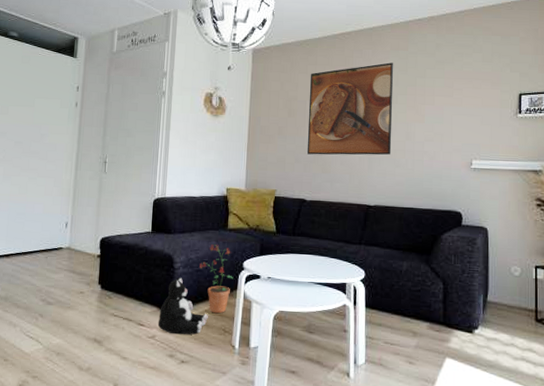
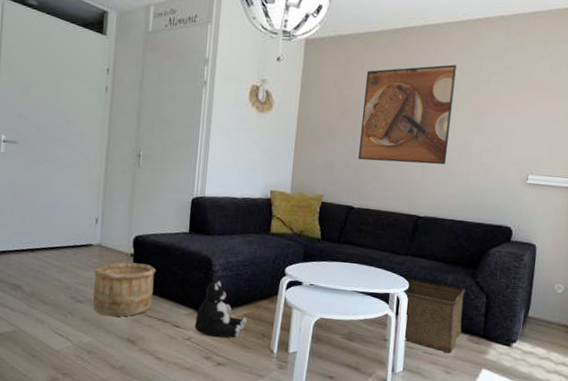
wooden bucket: none [62,263,121,318] -> present [93,262,156,317]
potted plant: present [199,244,233,314] -> none [239,248,274,319]
storage bin: none [362,267,421,343] -> present [403,279,465,354]

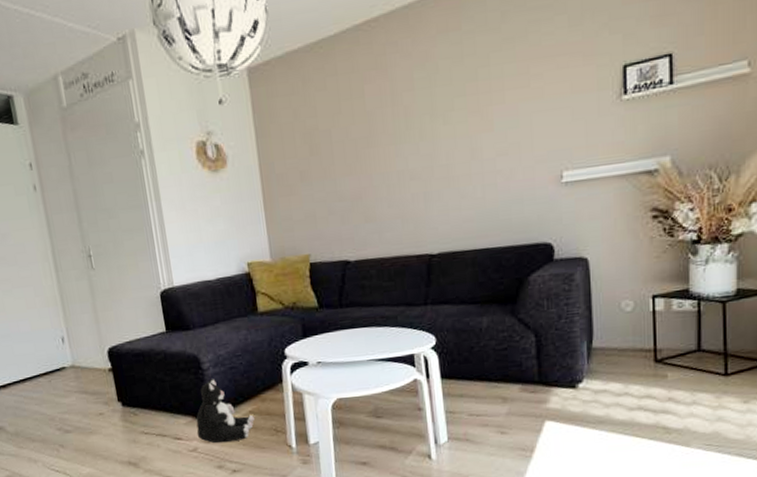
wooden bucket: present [93,262,156,317] -> none [73,376,146,442]
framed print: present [358,64,458,165] -> none [331,52,453,202]
storage bin: present [403,279,465,354] -> none [432,330,511,411]

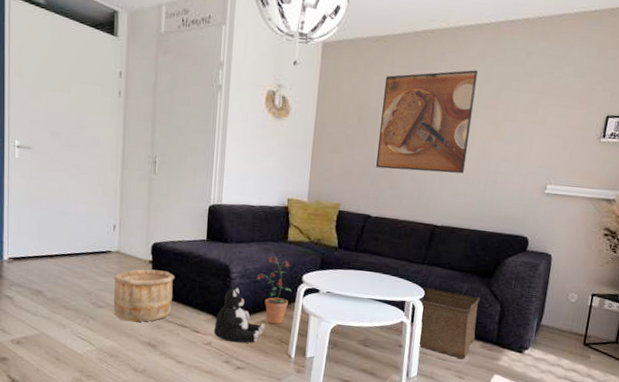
wooden bucket: none [73,376,146,442] -> present [113,269,174,322]
potted plant: none [232,334,276,413] -> present [257,256,292,325]
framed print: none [331,52,453,202] -> present [376,70,479,174]
storage bin: none [432,330,511,411] -> present [418,287,480,360]

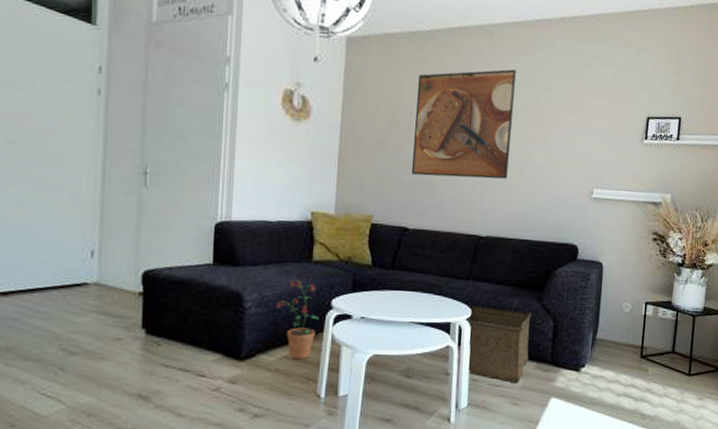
wooden bucket: present [113,269,174,322] -> none [90,303,172,370]
plush toy: present [213,287,265,343] -> none [223,319,288,386]

